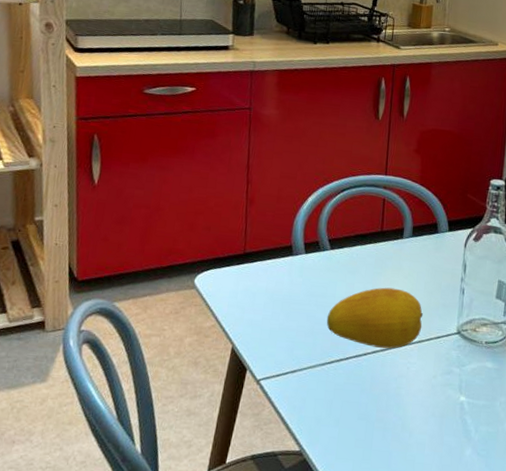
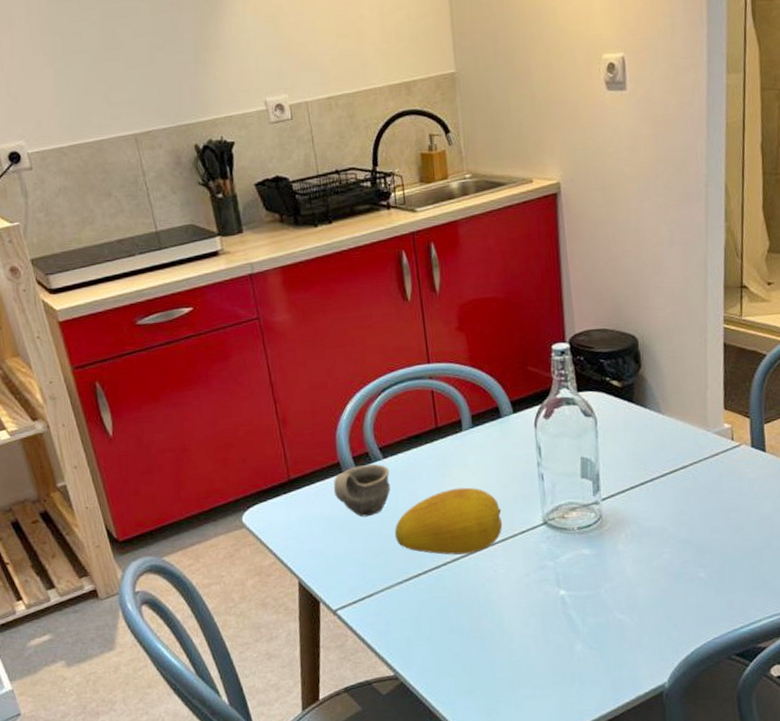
cup: none [281,252,334,299] -> present [333,464,391,517]

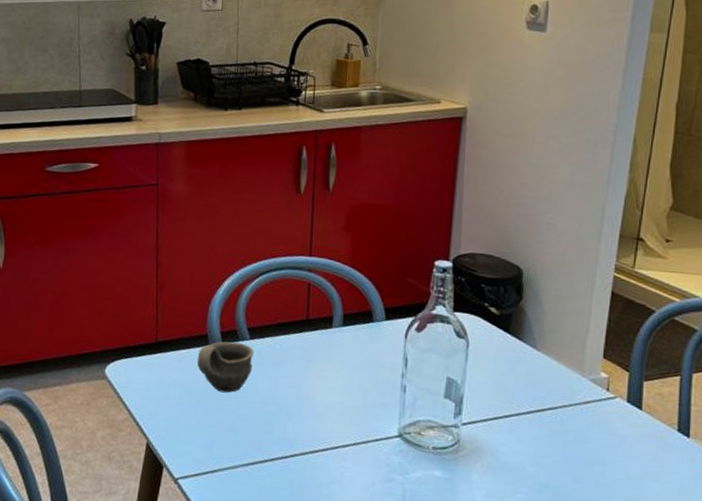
fruit: present [394,487,503,555] -> none [248,382,358,451]

